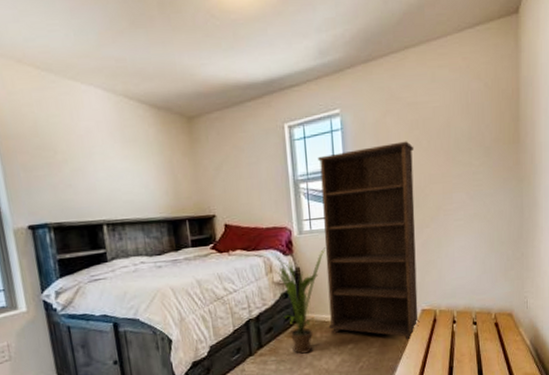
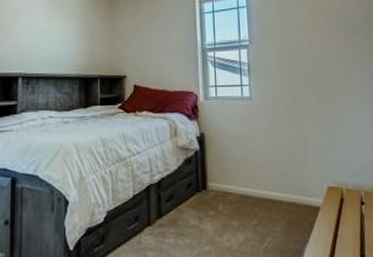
house plant: present [268,247,326,355] -> none [174,114,231,229]
bookcase: present [318,141,420,340] -> none [225,21,327,221]

